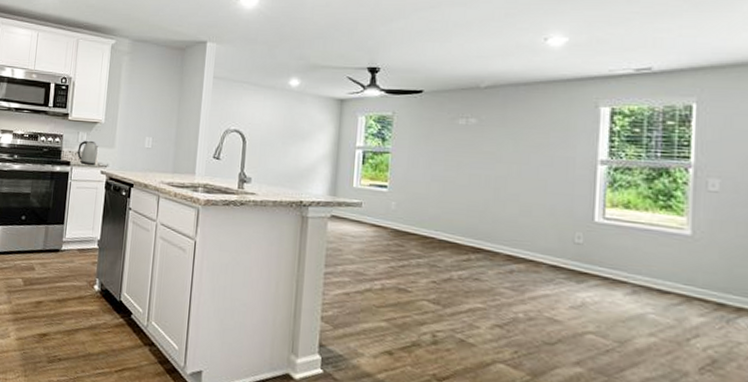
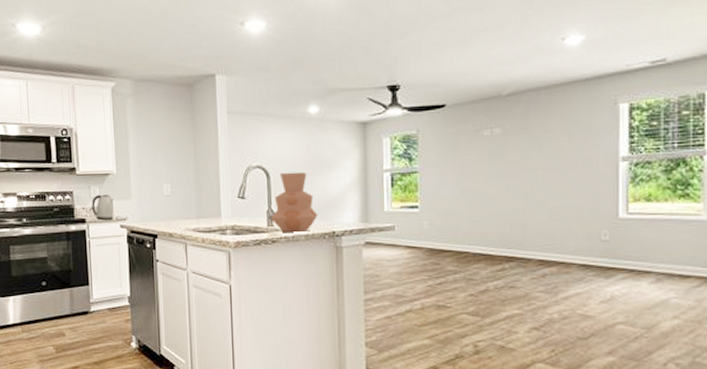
vase: none [242,138,288,198] -> present [271,172,318,232]

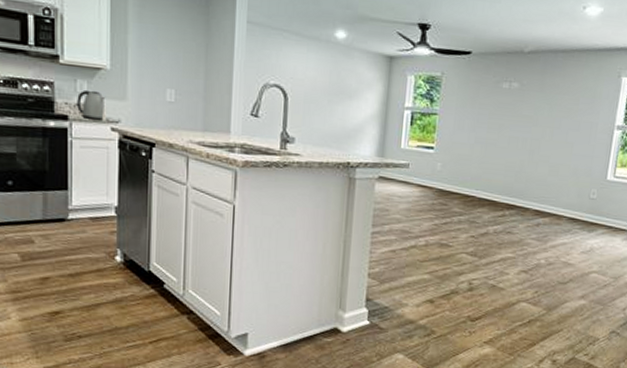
vase: present [271,172,318,232] -> none [284,95,335,159]

